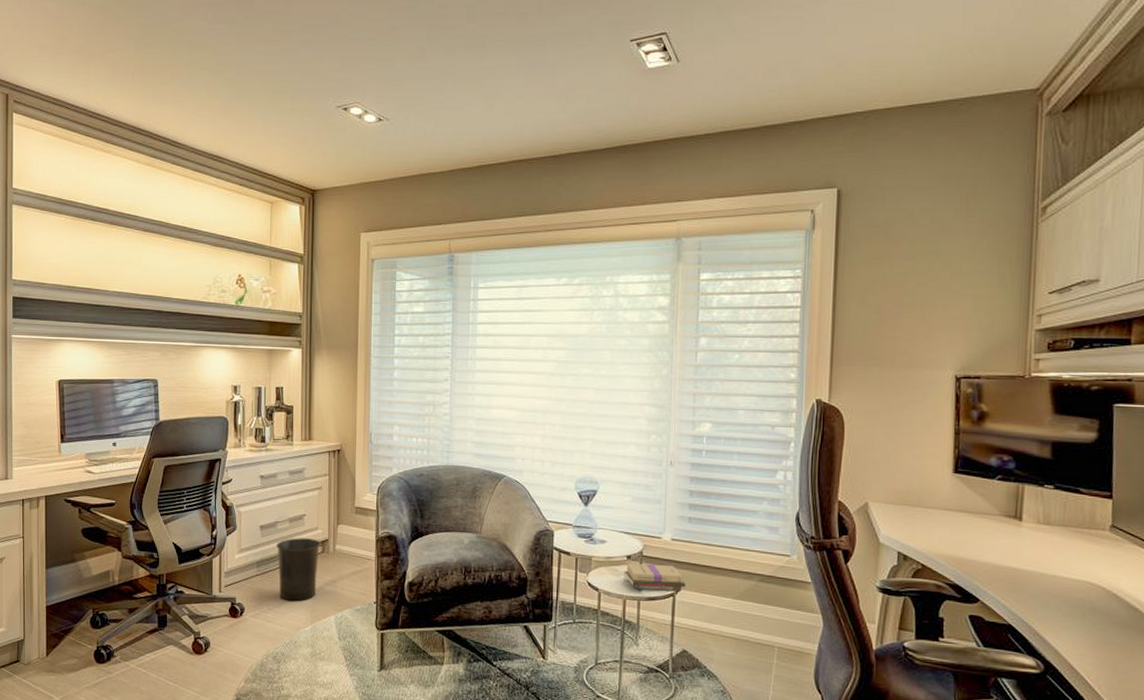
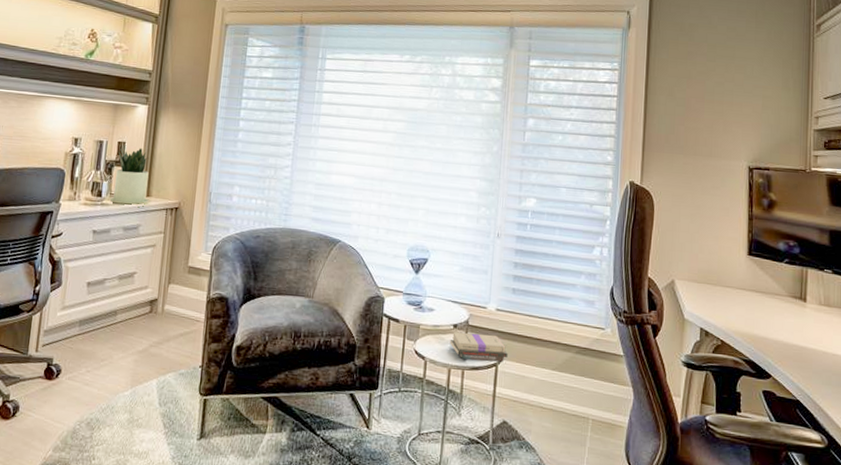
planter: none [273,393,311,449] -> present [109,148,149,205]
waste bin: present [276,538,321,602] -> none [100,296,150,364]

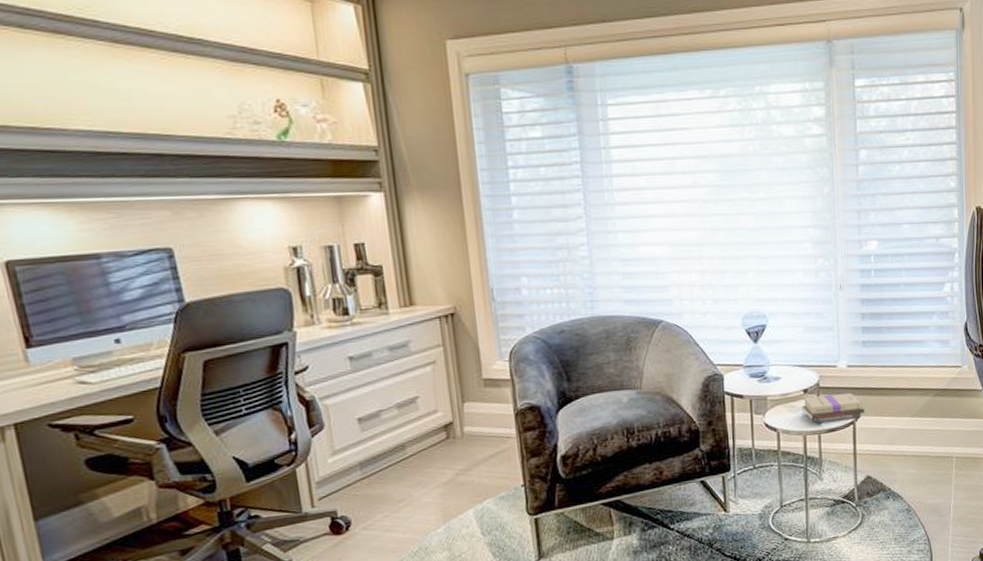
planter: present [109,148,149,205] -> none [356,248,414,321]

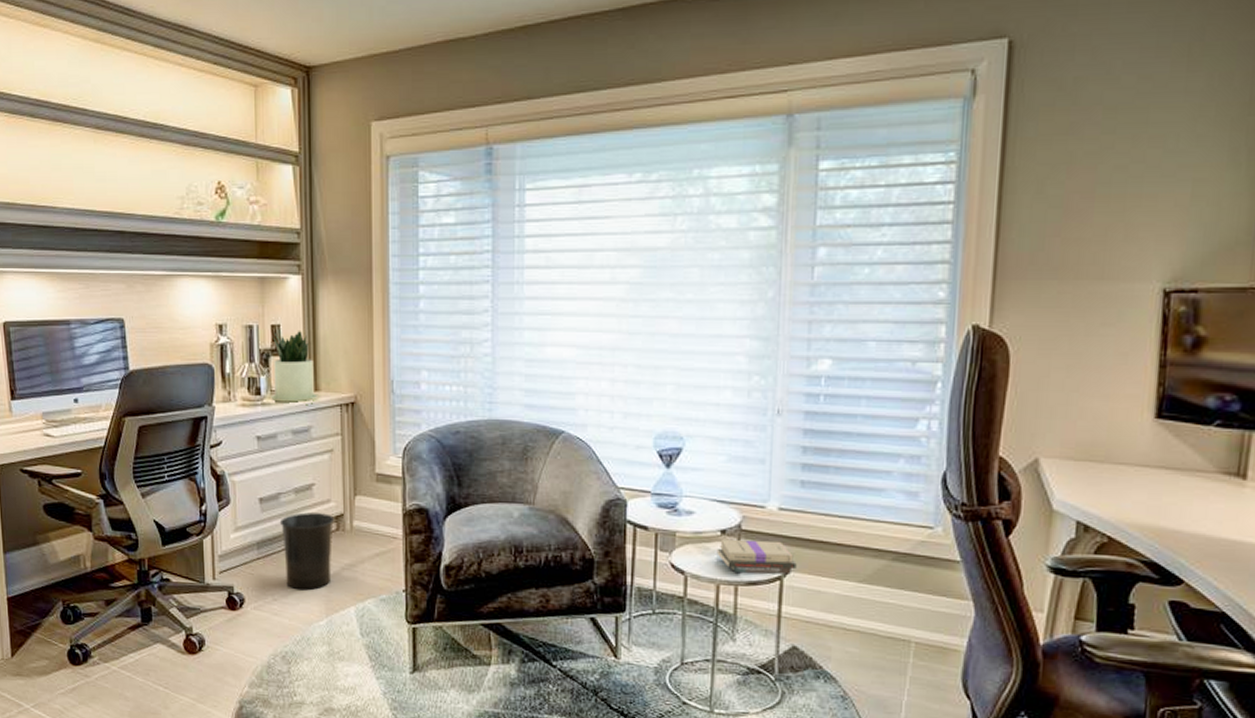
planter: none [356,248,414,321] -> present [271,331,318,403]
waste bin: none [383,424,446,503] -> present [279,512,335,591]

